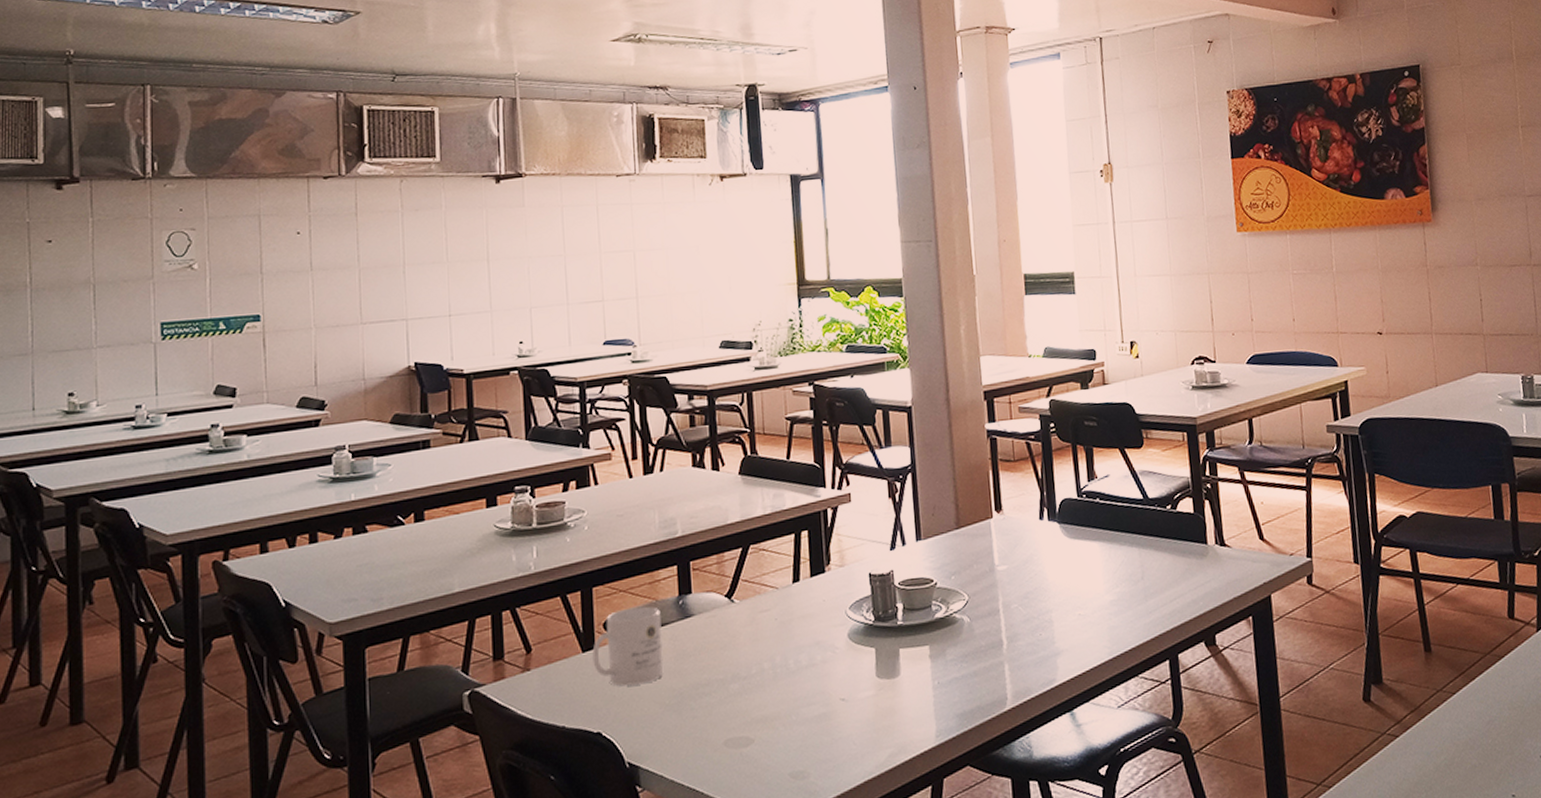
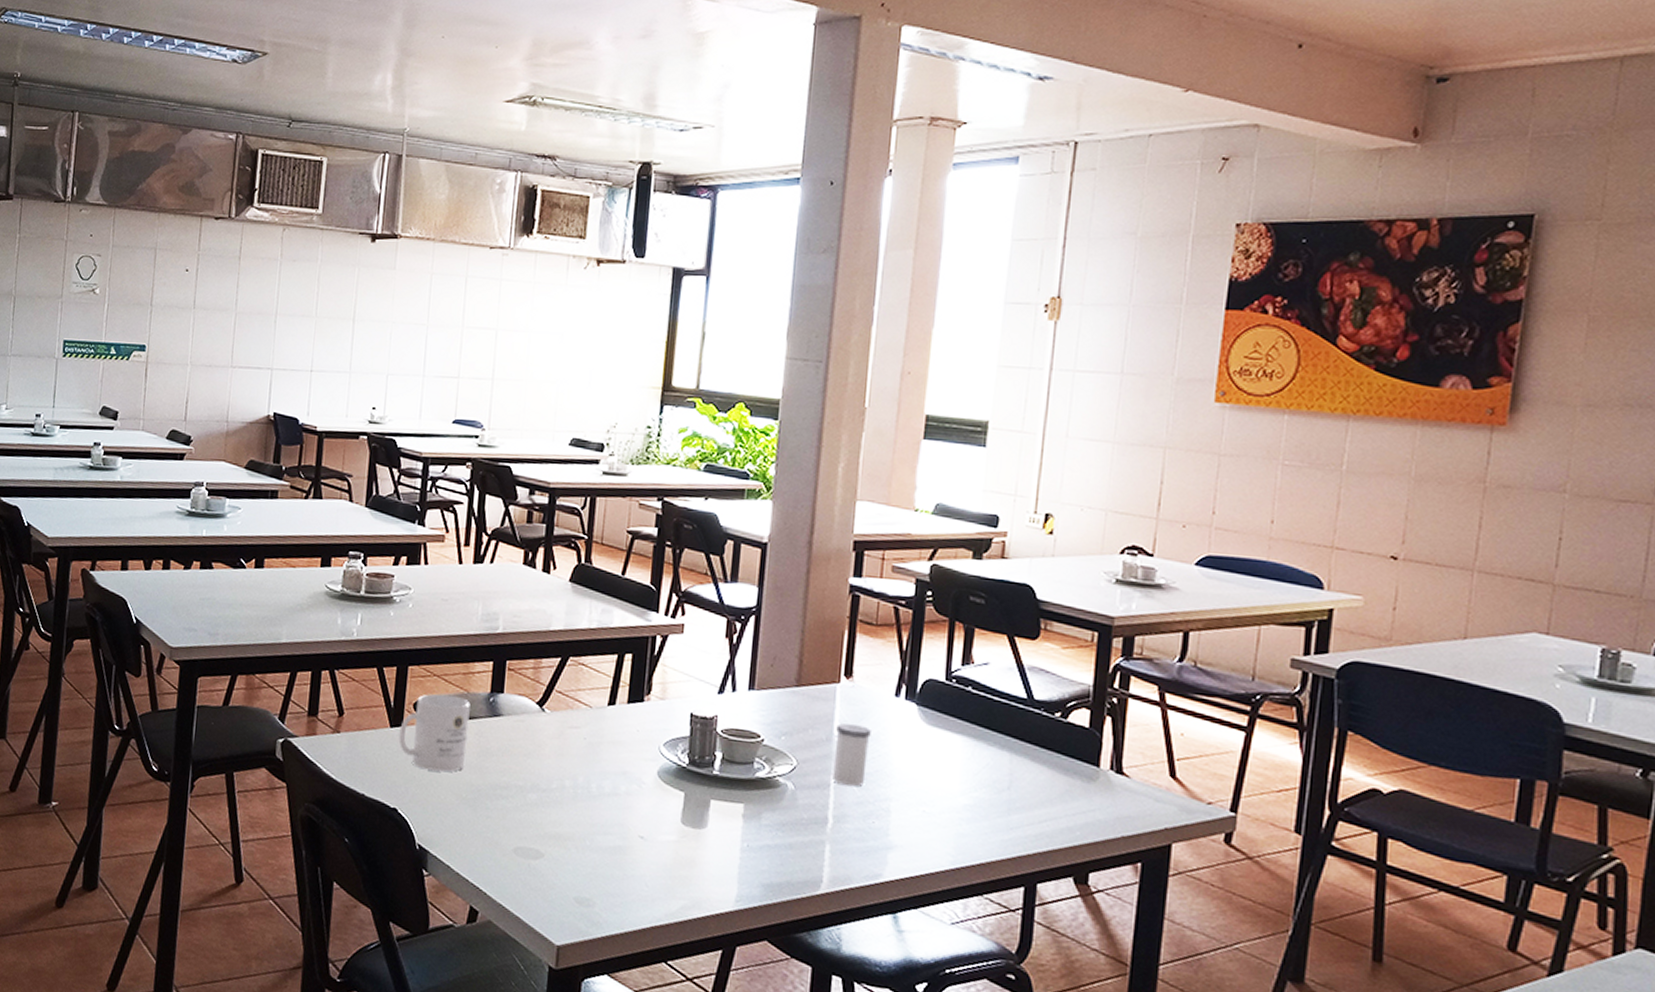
salt shaker: none [996,551,1027,608] -> present [832,723,871,787]

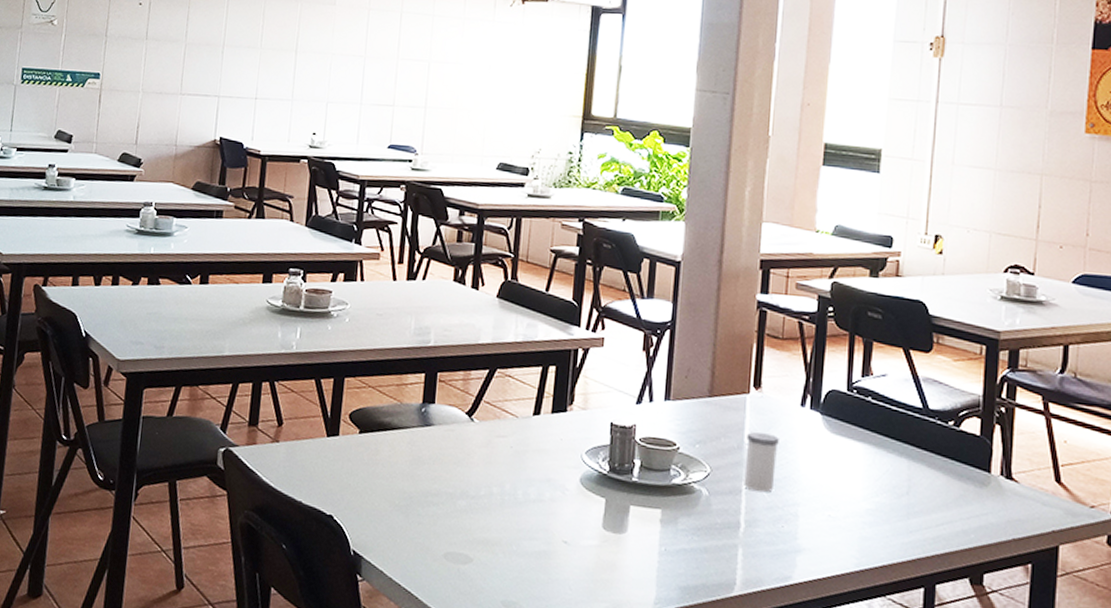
mug: present [399,693,471,772] -> none [335,404,403,480]

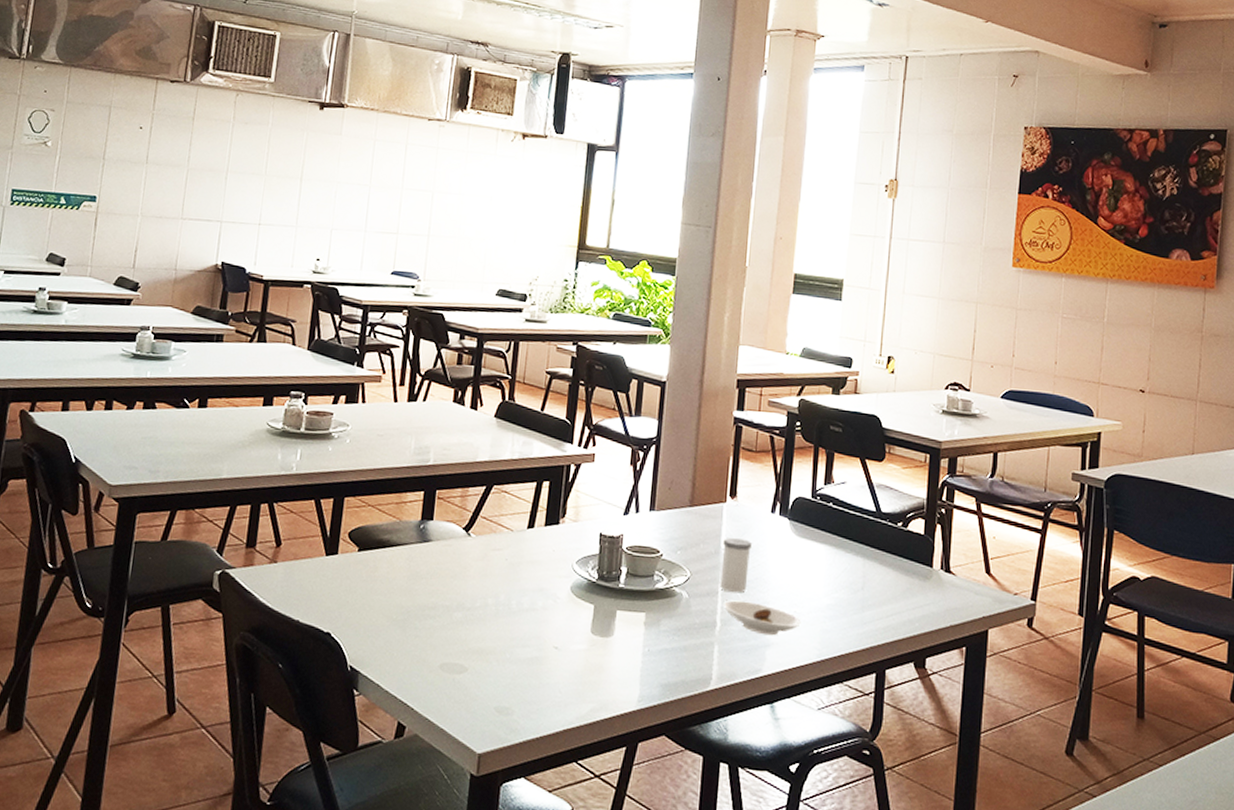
saucer: none [747,500,838,541] -> present [723,600,802,636]

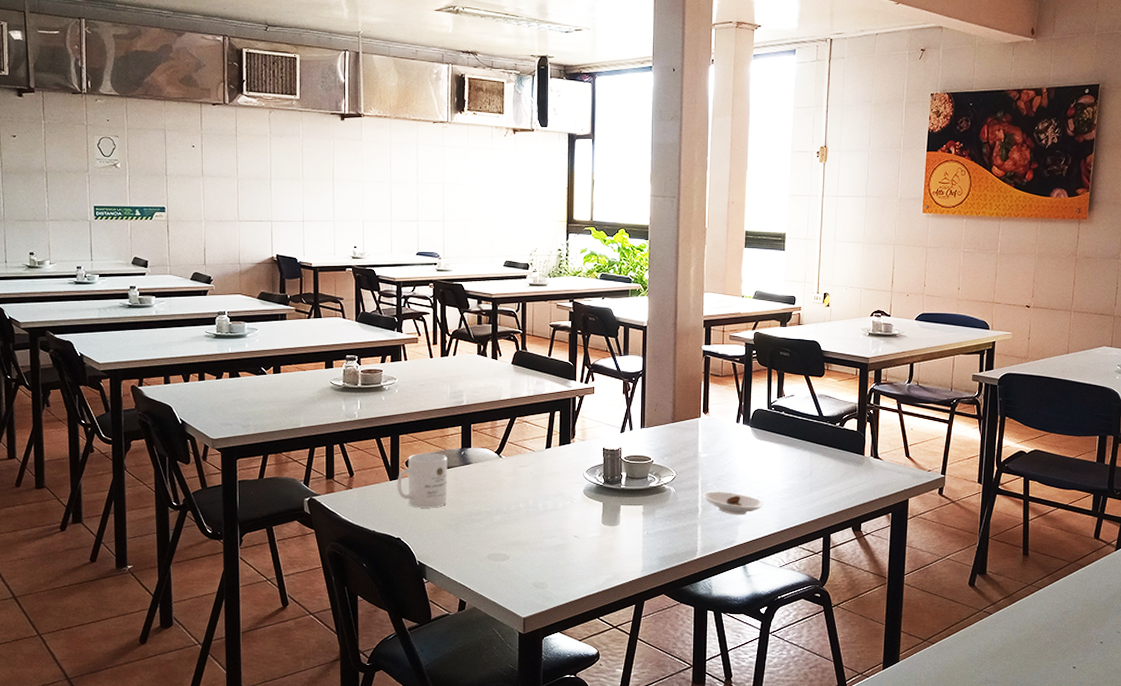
mug: none [333,522,402,596] -> present [397,453,448,508]
salt shaker: present [720,538,752,593] -> none [700,444,722,486]

